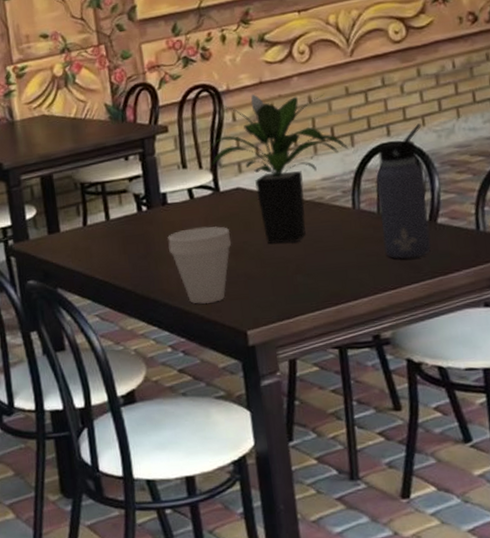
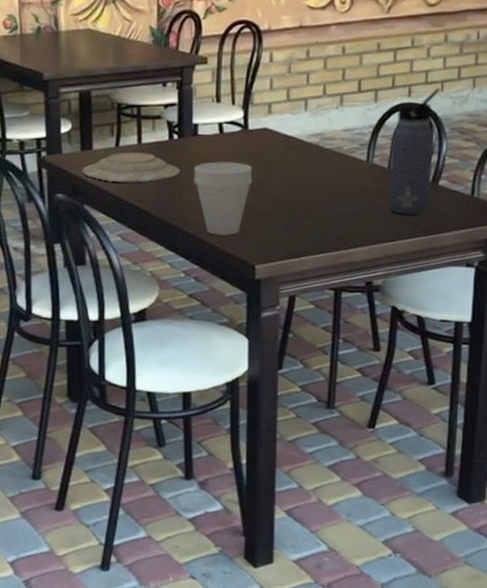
plate: none [51,228,154,262] -> present [82,153,181,183]
potted plant: present [204,93,350,244] -> none [238,38,372,188]

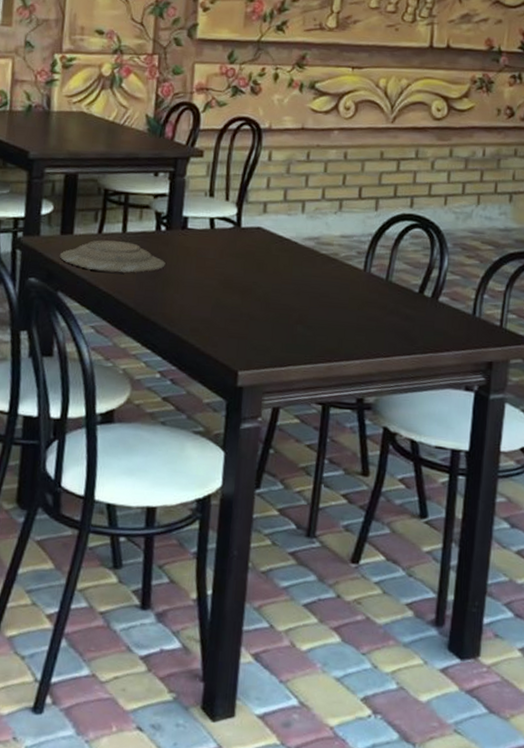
cup: present [194,162,253,235] -> none [179,258,243,337]
water bottle: present [388,87,440,215] -> none [385,201,443,331]

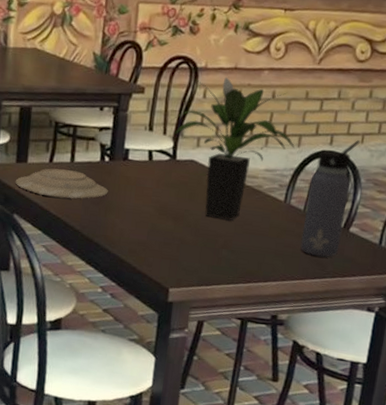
potted plant: none [233,136,373,293] -> present [171,74,295,221]
water bottle: none [385,201,443,331] -> present [300,139,360,258]

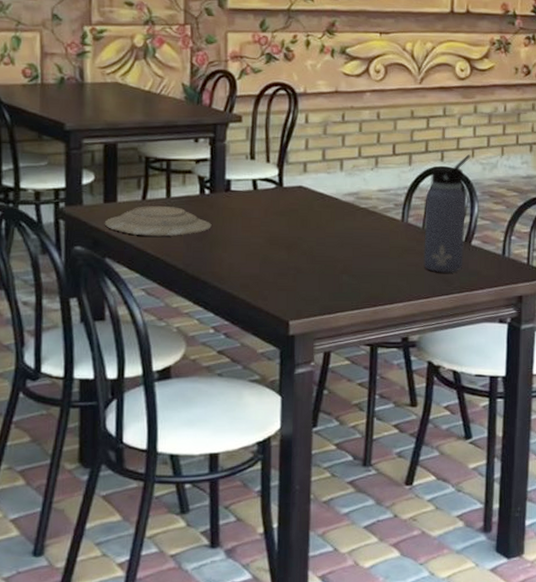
potted plant: present [171,74,295,221] -> none [273,100,407,245]

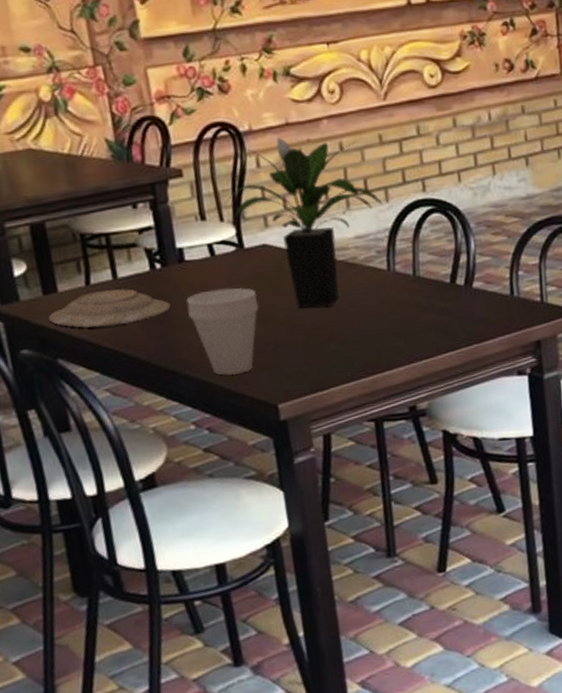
cup: none [226,217,287,291] -> present [186,288,259,376]
potted plant: none [273,100,407,245] -> present [225,137,384,308]
water bottle: present [423,153,471,273] -> none [411,178,467,326]

